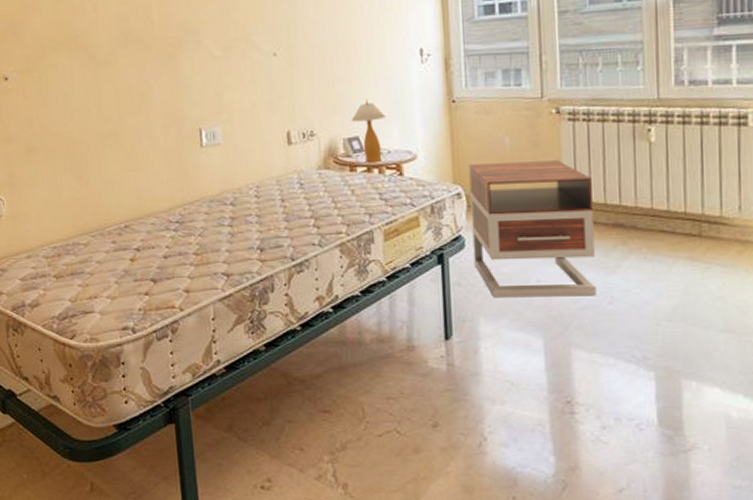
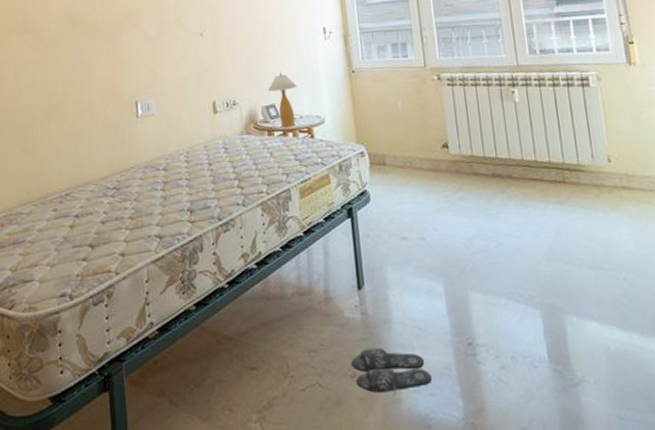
slippers: none [433,400,523,444] -> present [351,348,433,393]
nightstand: present [468,160,597,298] -> none [369,120,485,247]

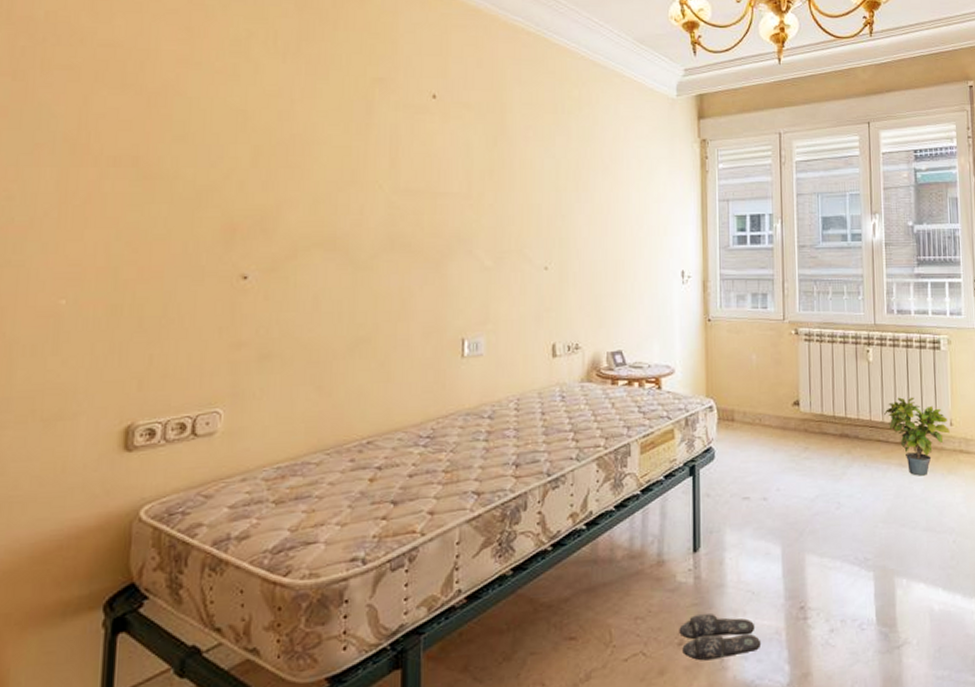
table lamp: present [267,71,298,128] -> none [615,315,649,377]
potted plant: none [536,134,609,214] -> present [884,397,950,476]

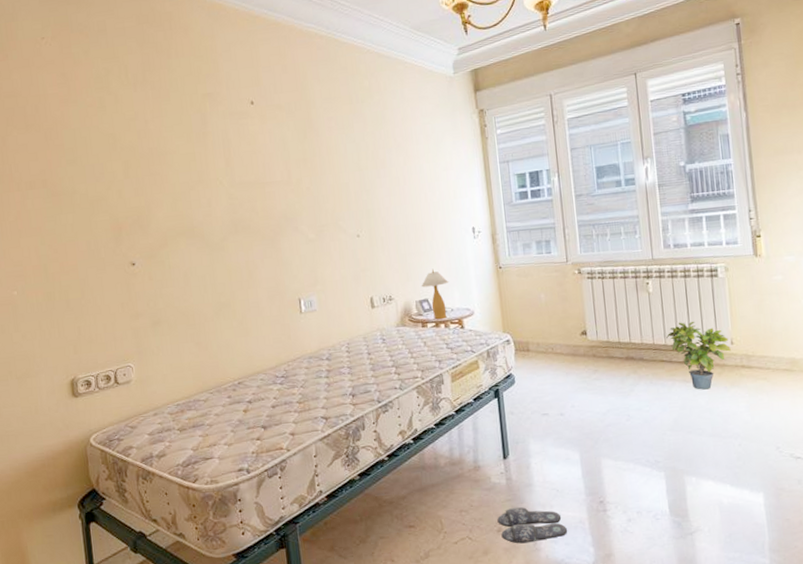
table lamp: none [615,315,649,377] -> present [421,268,450,320]

